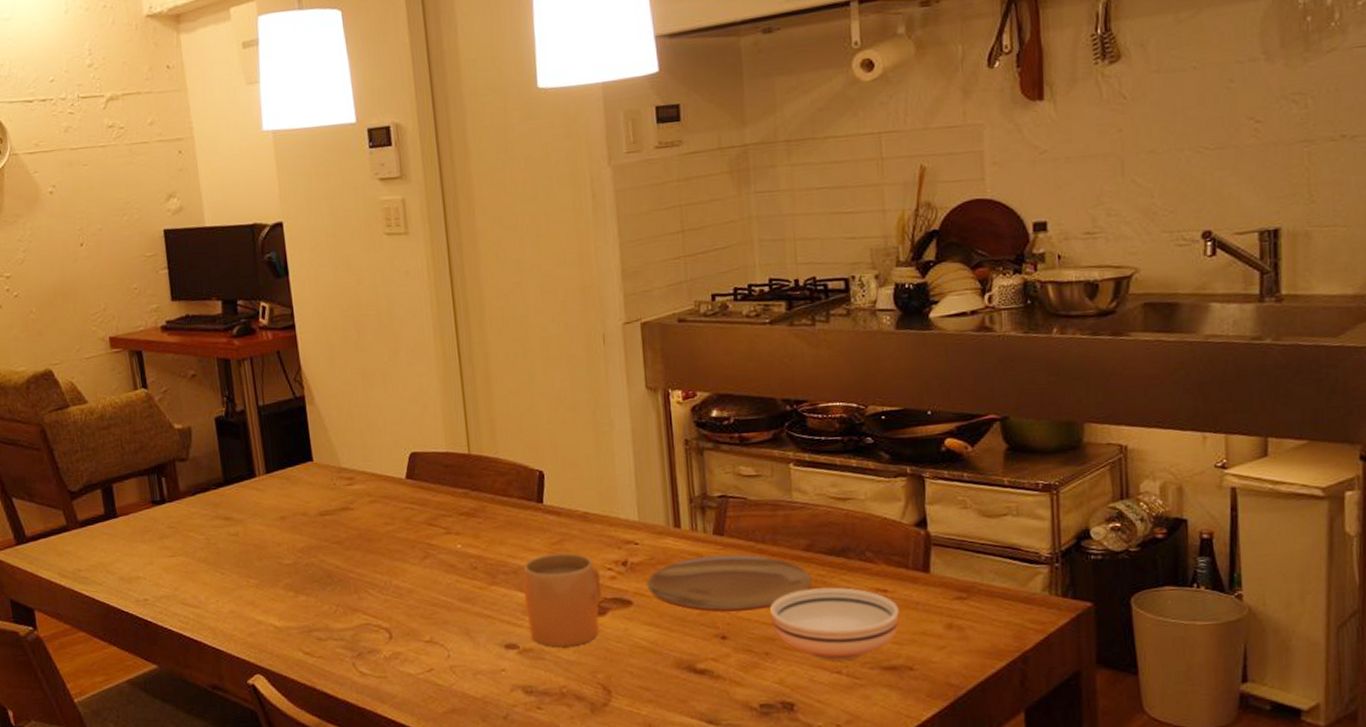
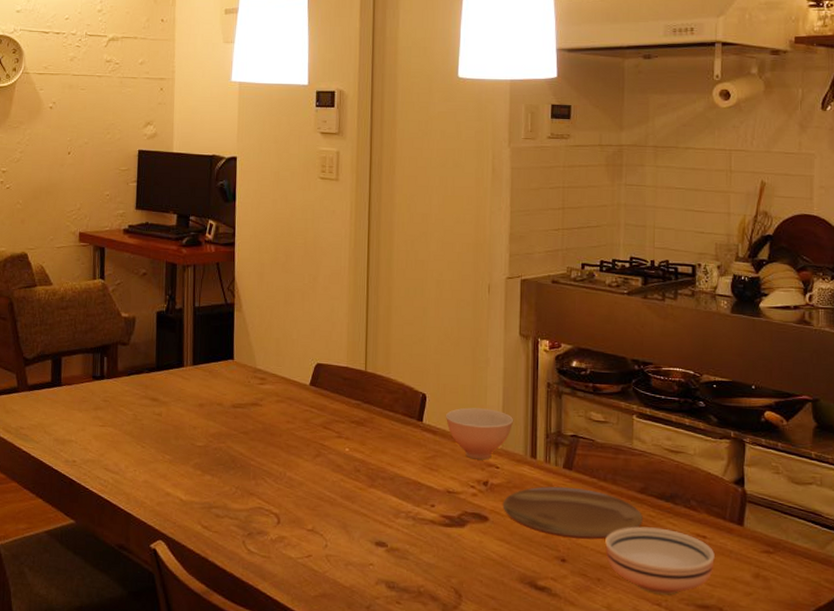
mug: present [523,552,602,647] -> none [396,466,464,551]
bowl: none [568,478,650,538] -> present [445,407,514,460]

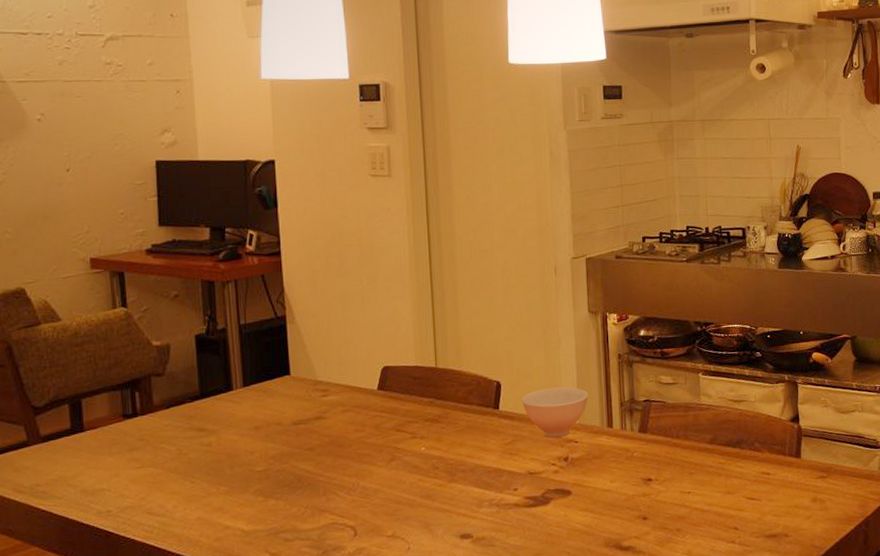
plate: present [502,486,643,540] -> none [584,448,714,497]
bowl: present [605,526,715,595] -> none [682,472,779,533]

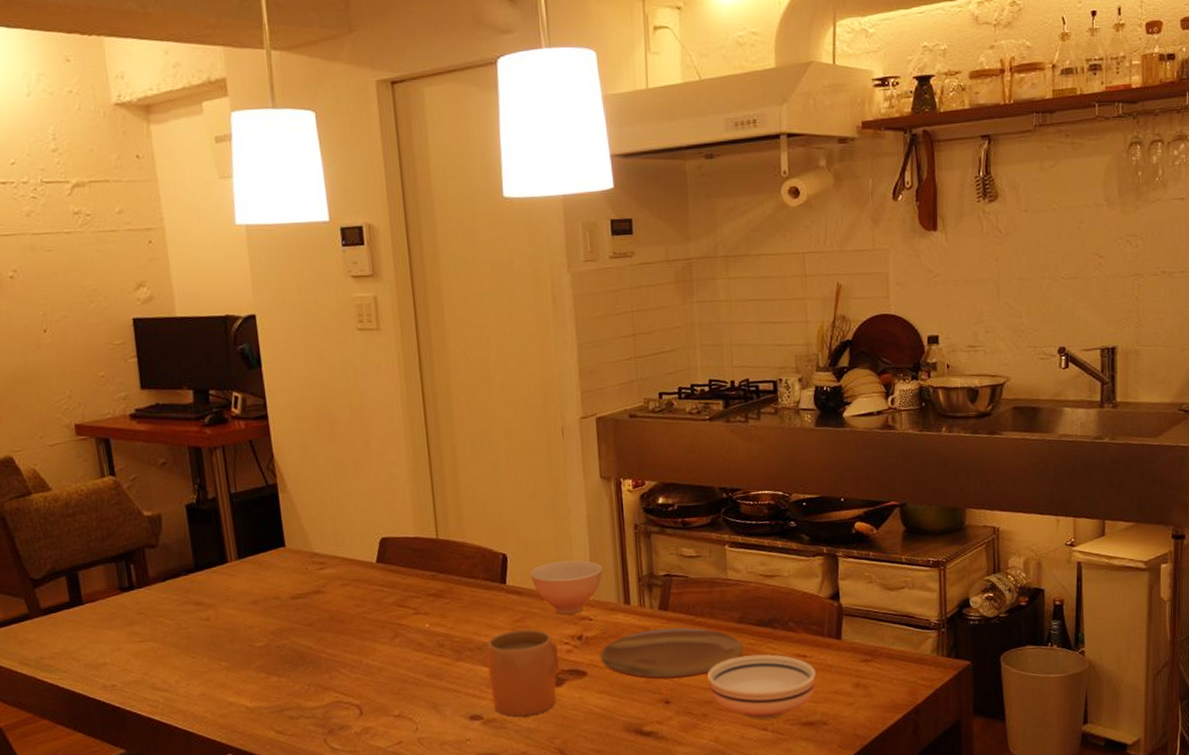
mug: none [479,451,547,535] -> present [487,629,560,717]
plate: none [584,448,714,497] -> present [600,627,743,680]
bowl: none [682,472,779,533] -> present [707,654,816,719]

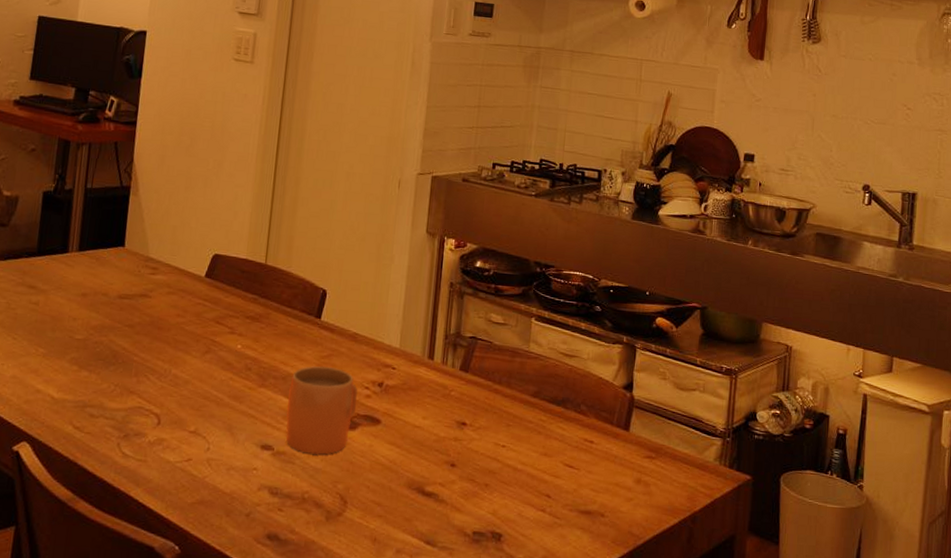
bowl: present [529,560,603,615] -> none [344,305,414,360]
plate: present [600,627,743,680] -> none [396,388,534,444]
bowl: present [707,654,816,719] -> none [495,431,600,501]

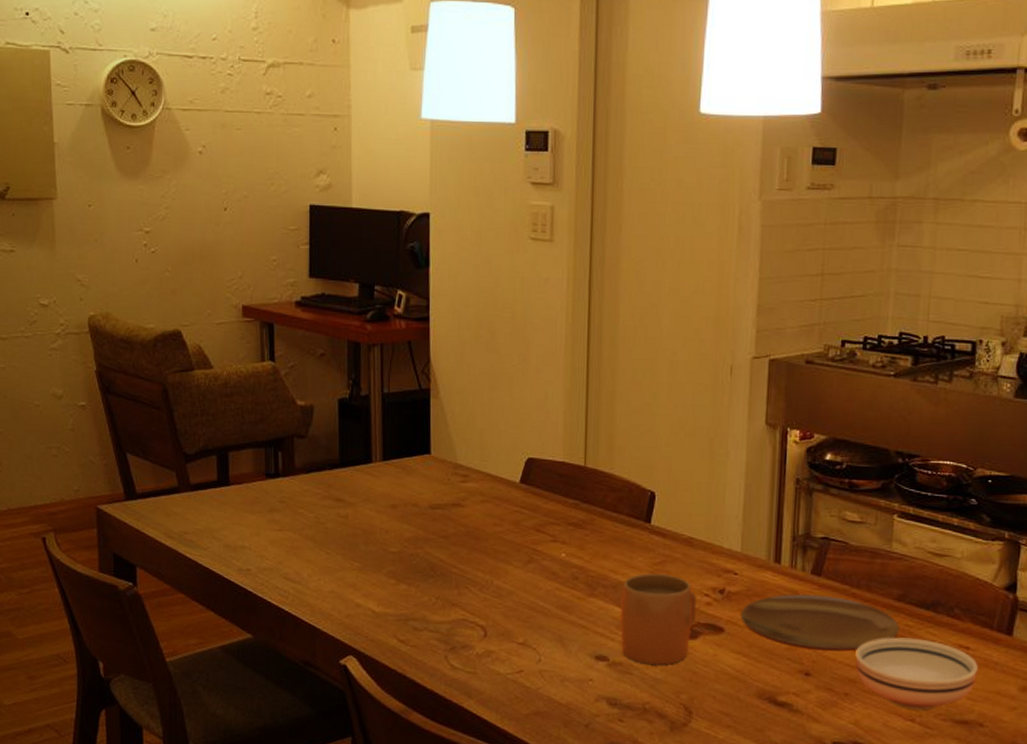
plate: none [396,388,534,444] -> present [740,594,899,652]
bowl: none [495,431,600,501] -> present [855,637,978,710]

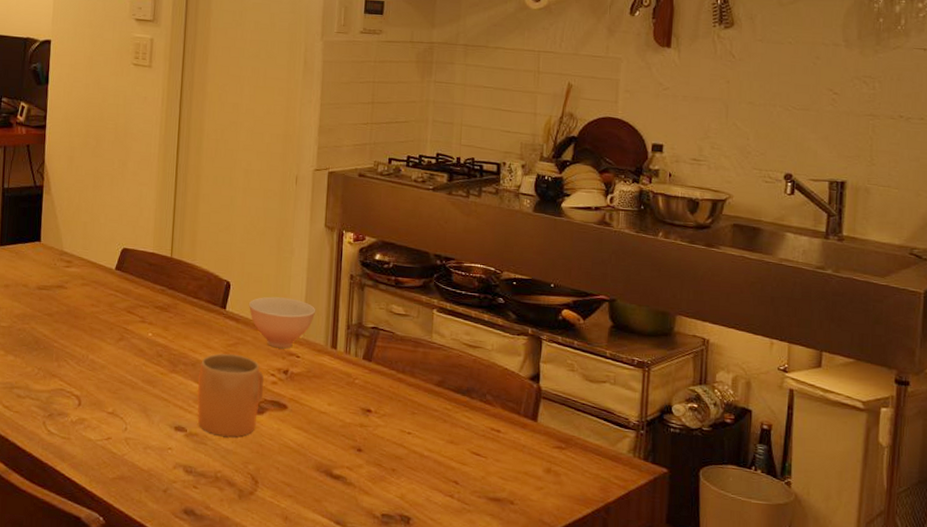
bowl: none [677,507,756,565] -> present [248,296,316,349]
plate: present [740,594,899,652] -> none [301,376,439,431]
bowl: present [855,637,978,710] -> none [401,419,508,487]

